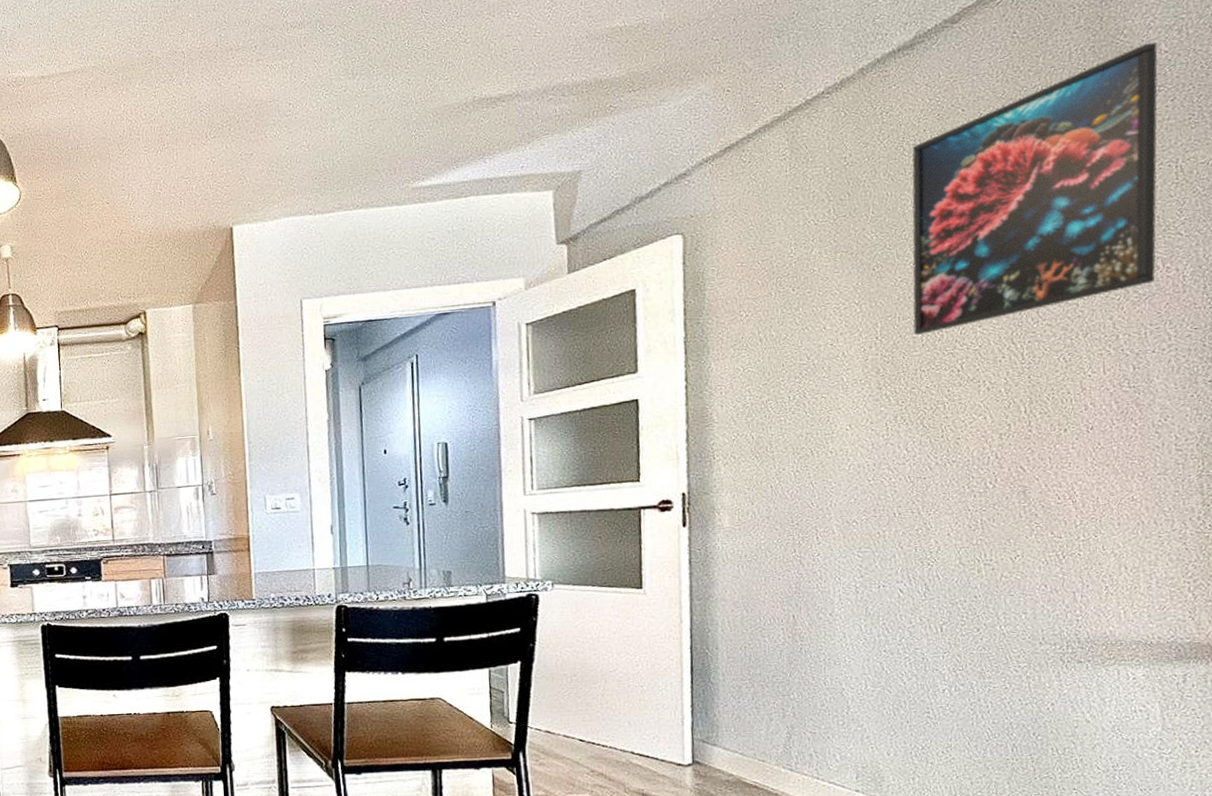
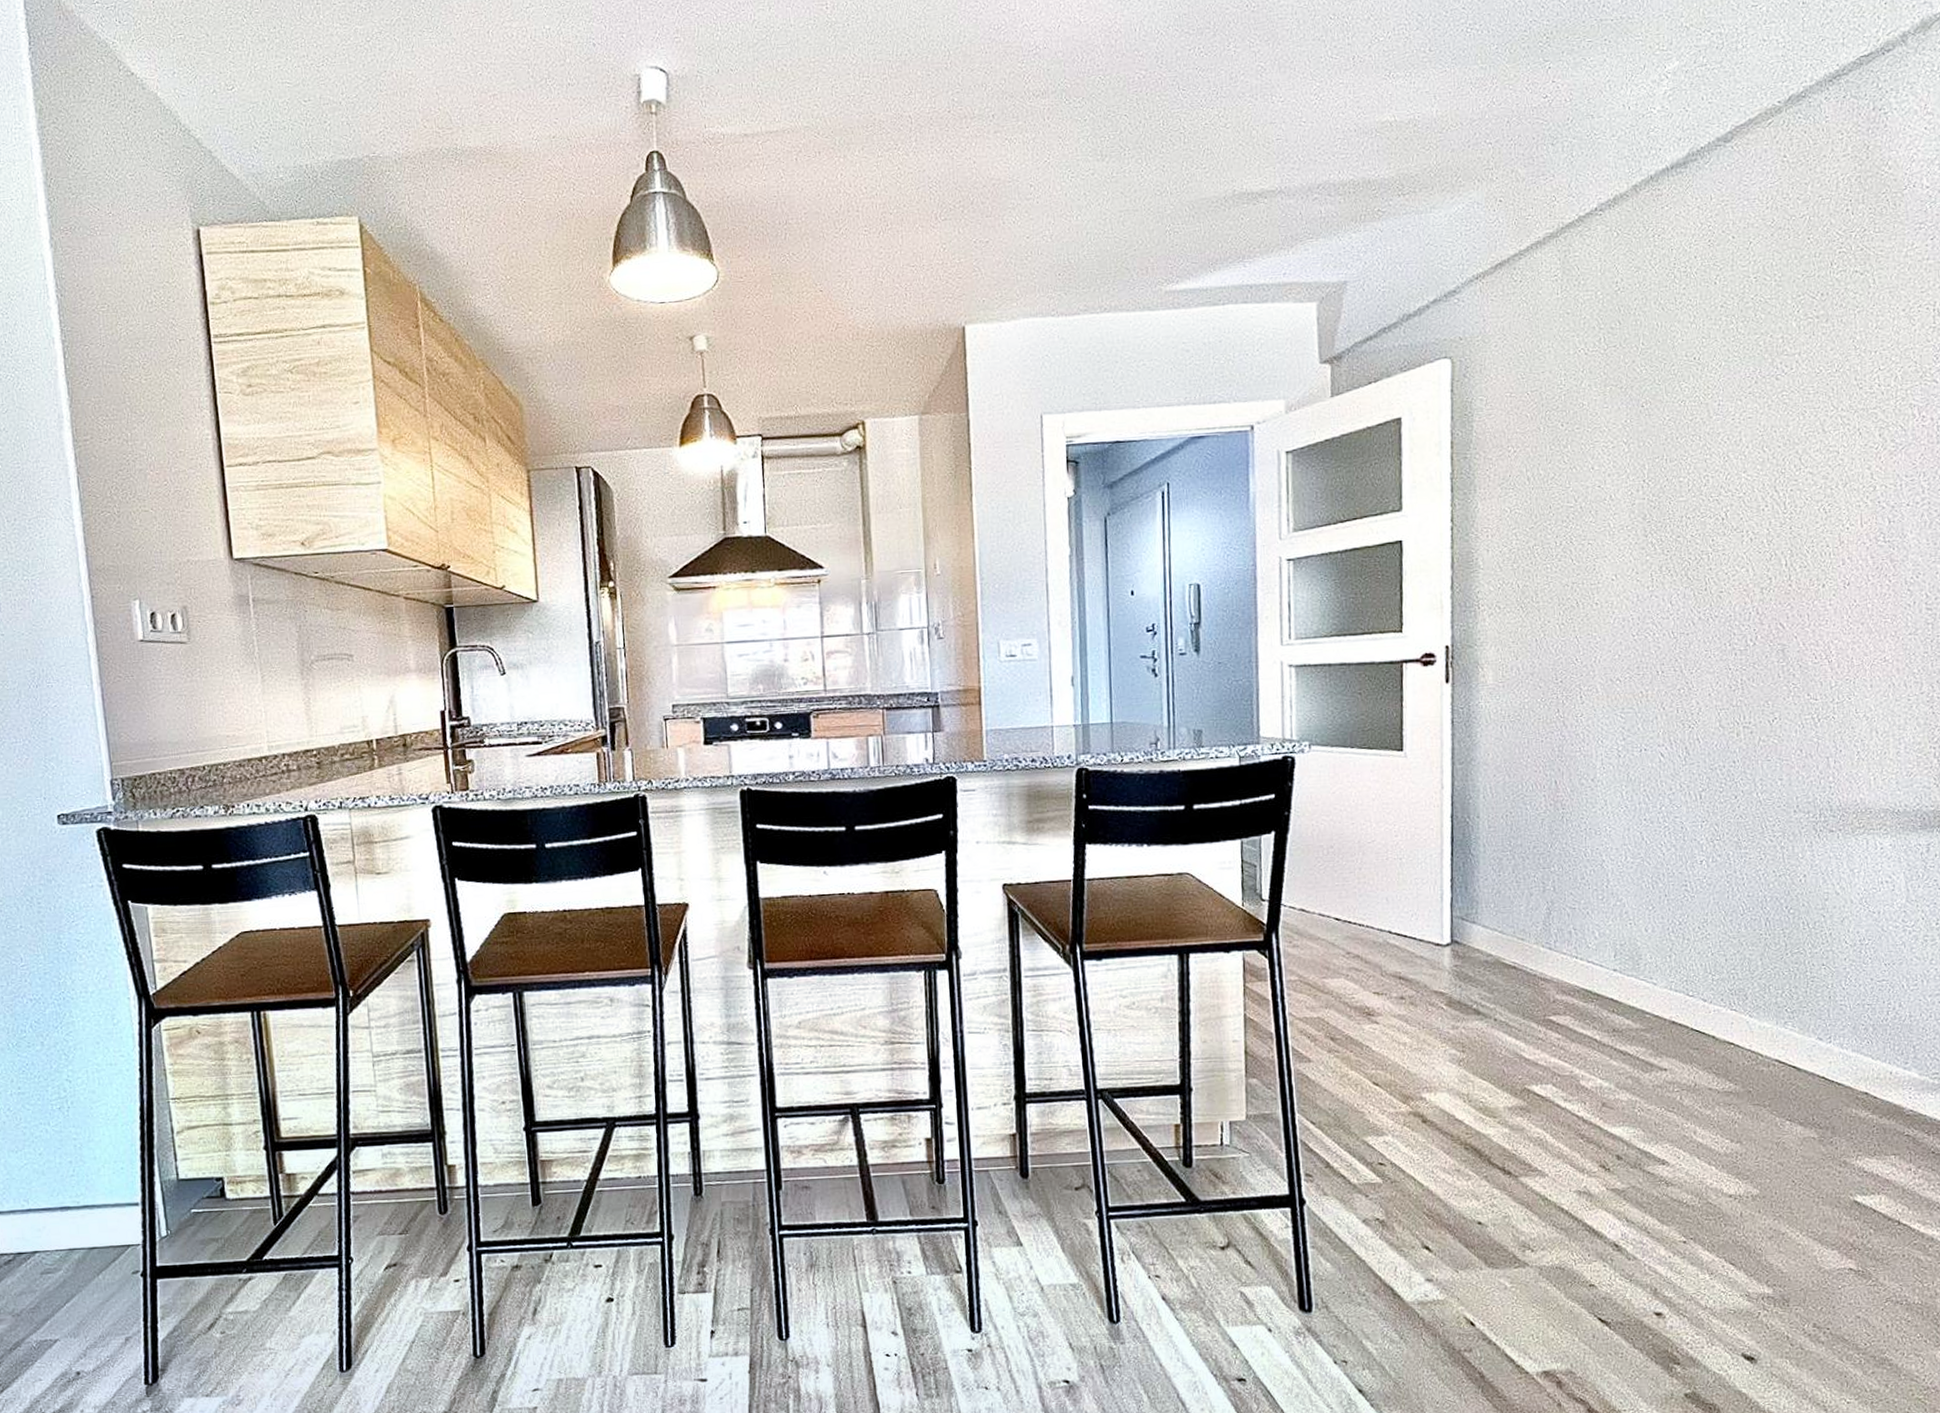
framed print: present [912,43,1158,335] -> none [1679,177,1920,479]

